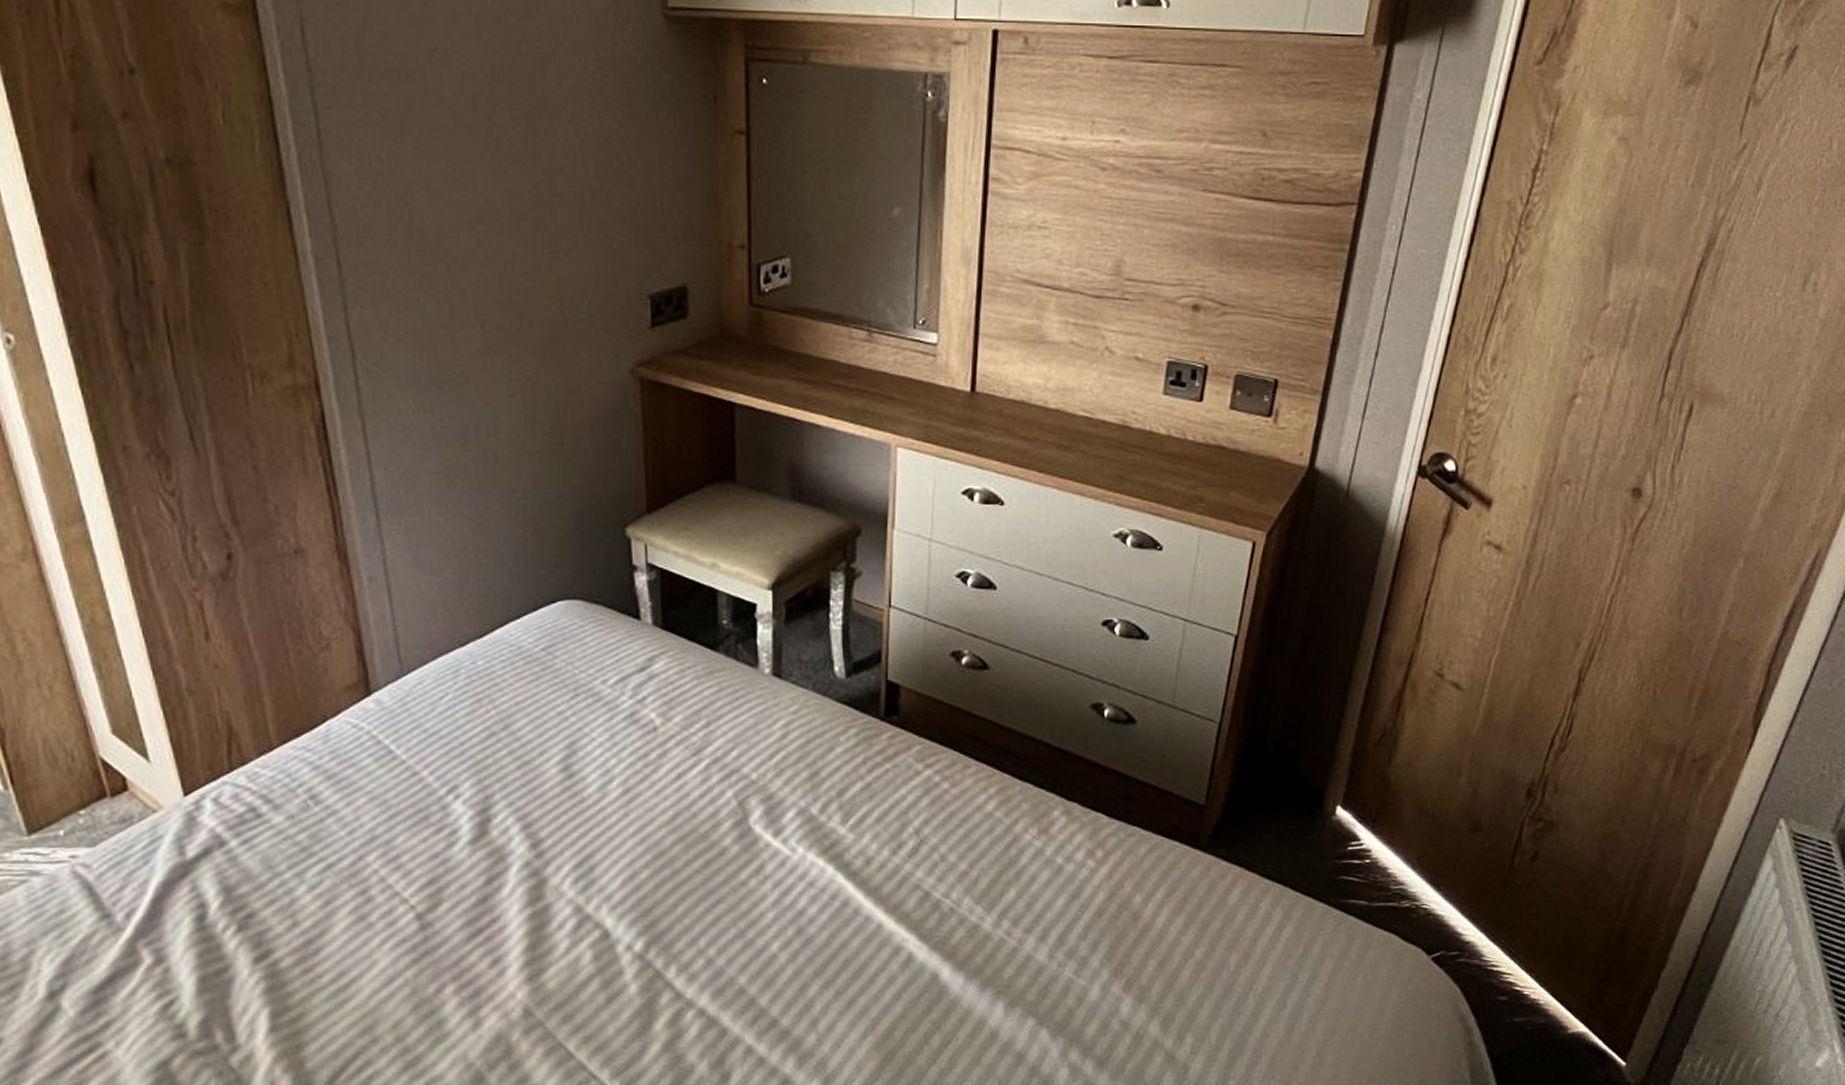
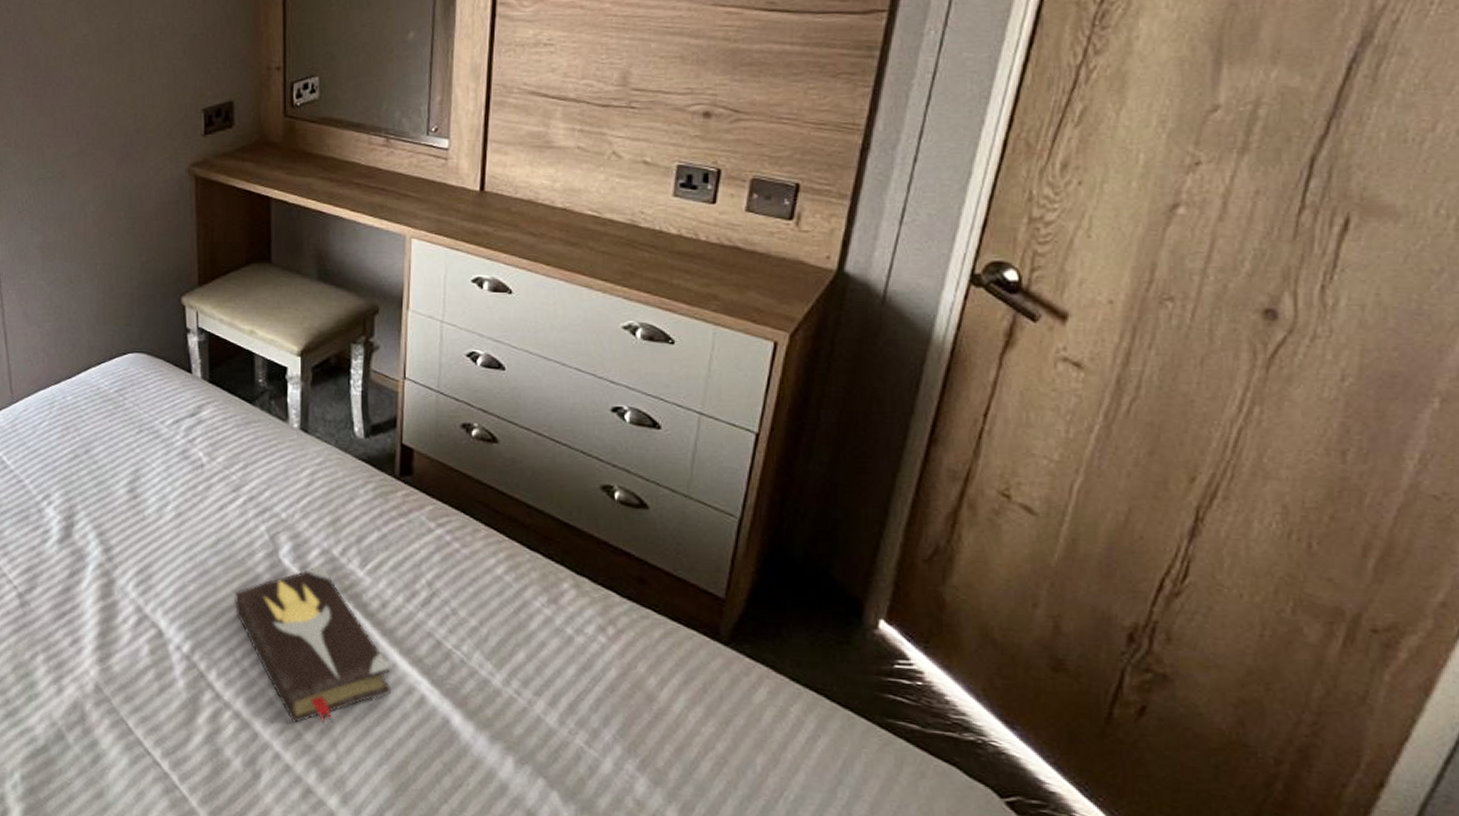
hardback book: none [697,827,877,1009] -> present [235,565,392,725]

